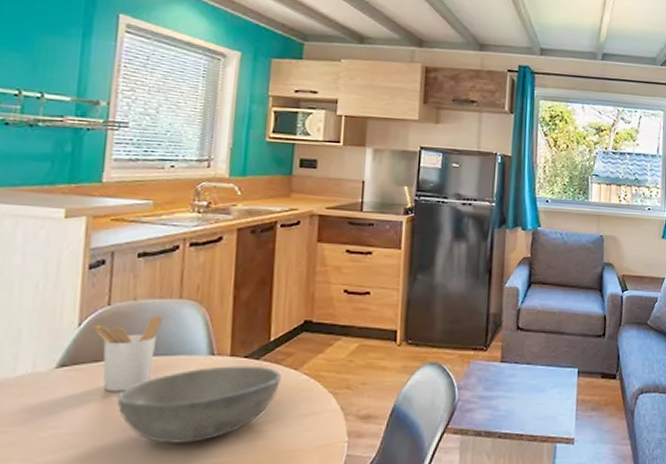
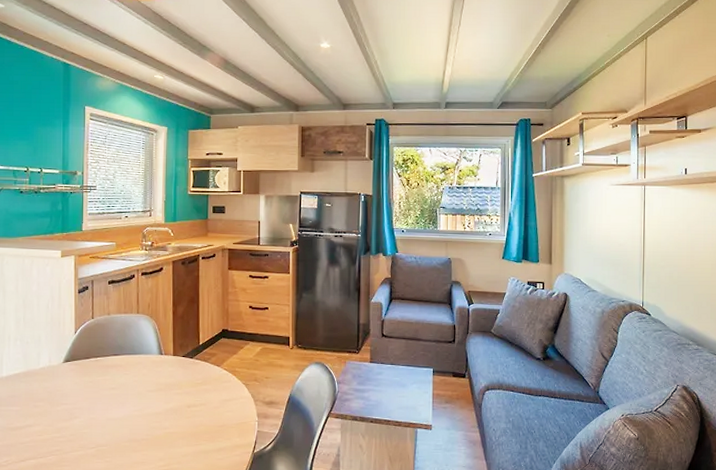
utensil holder: present [92,315,163,392] -> none [83,326,127,380]
bowl: present [116,365,282,444] -> none [102,363,209,418]

